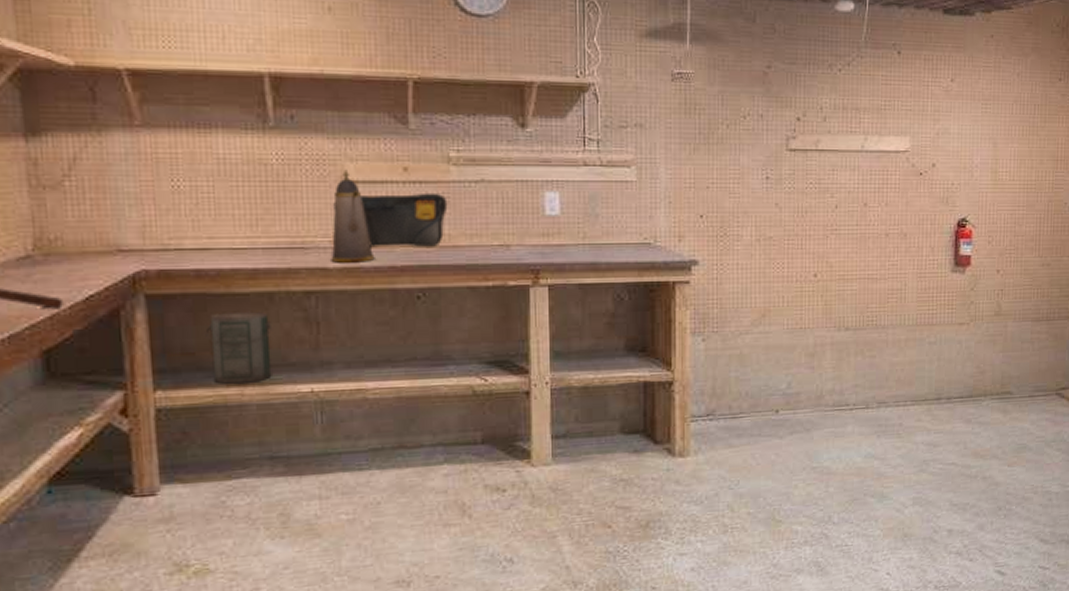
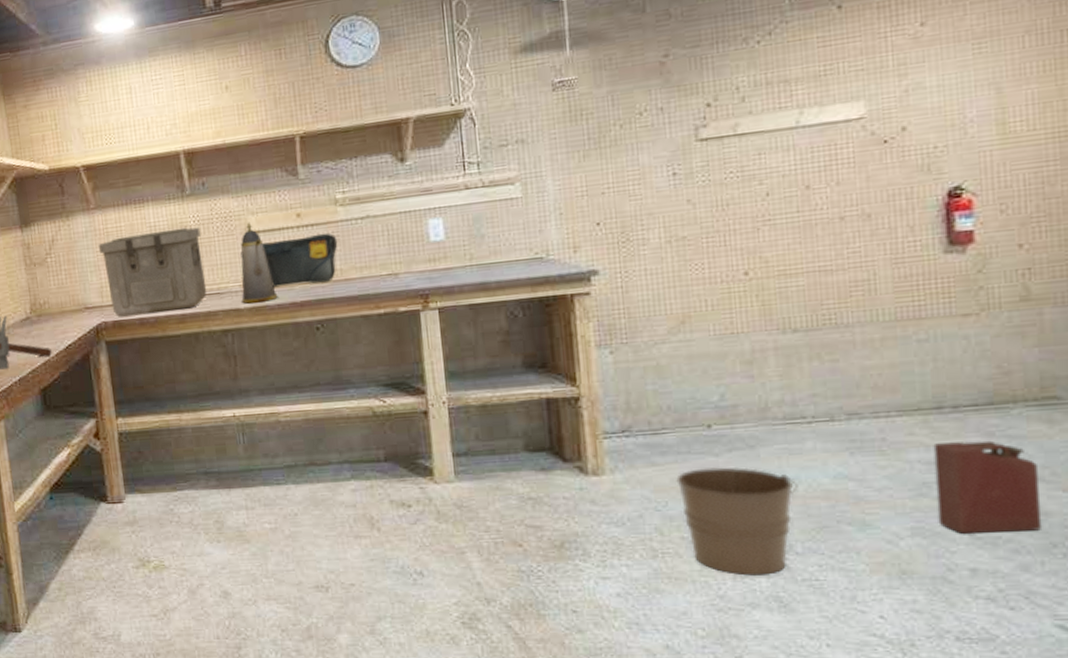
storage box: none [142,165,288,266] -> present [98,227,207,317]
paint can: present [205,312,273,384] -> none [149,350,202,412]
bucket: none [748,448,839,545] -> present [676,467,798,576]
jerry can: none [931,426,995,502] -> present [933,440,1043,534]

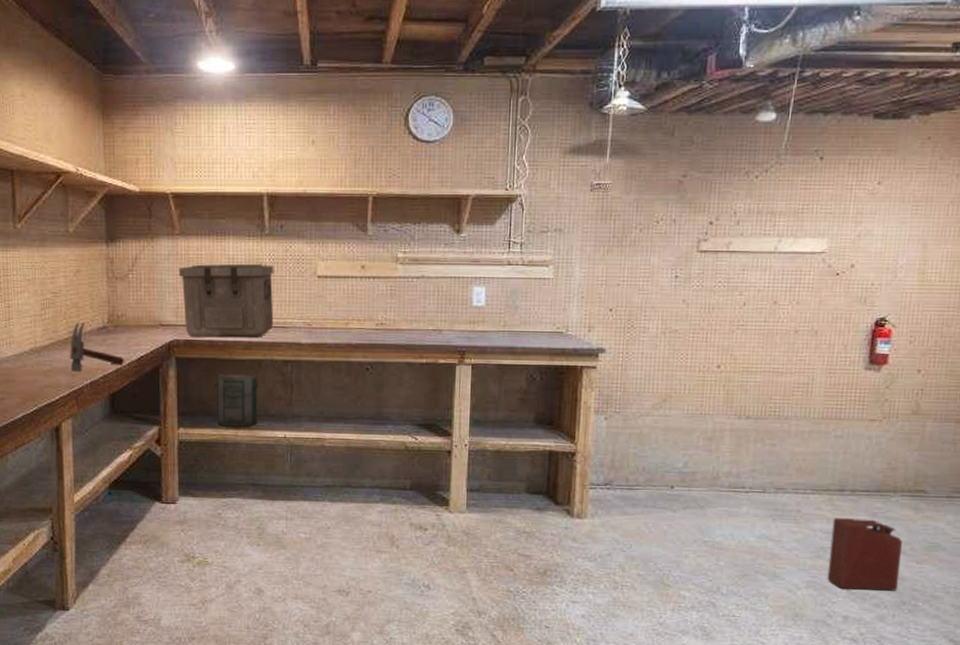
paint can: none [149,350,202,412] -> present [214,374,260,427]
toolbox: present [240,233,338,288] -> none [308,286,394,330]
coffee pot: present [241,222,278,304] -> none [304,267,336,340]
bucket: present [676,467,798,576] -> none [641,520,731,609]

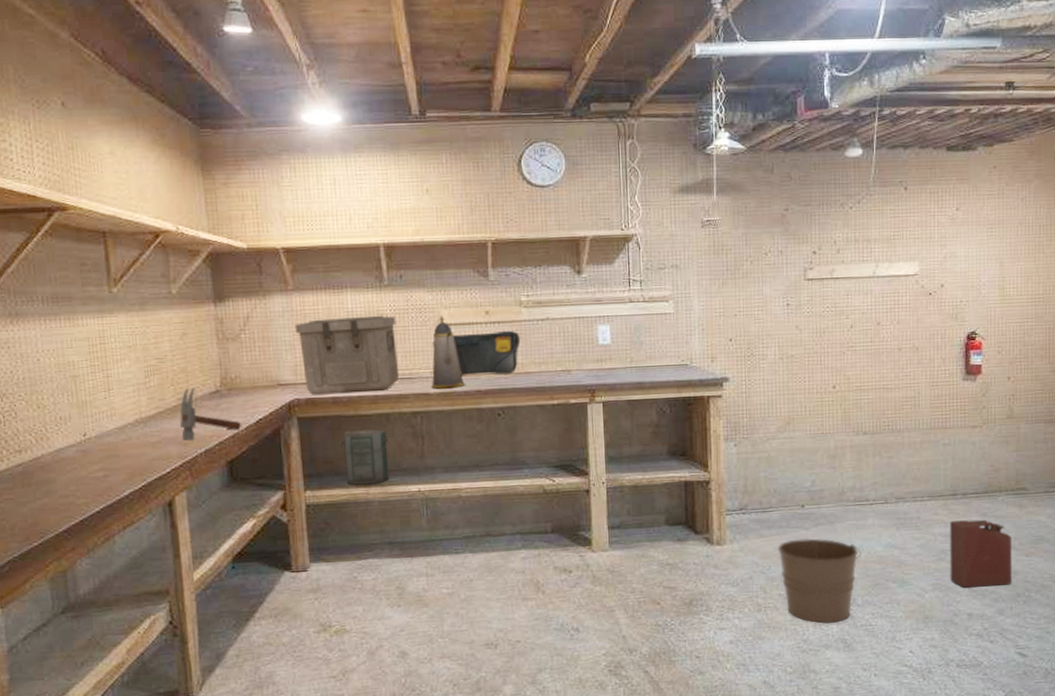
coffee pot: none [304,267,336,340] -> present [431,315,465,389]
toolbox: none [308,286,394,330] -> present [433,330,521,376]
bucket: none [641,520,731,609] -> present [777,538,861,623]

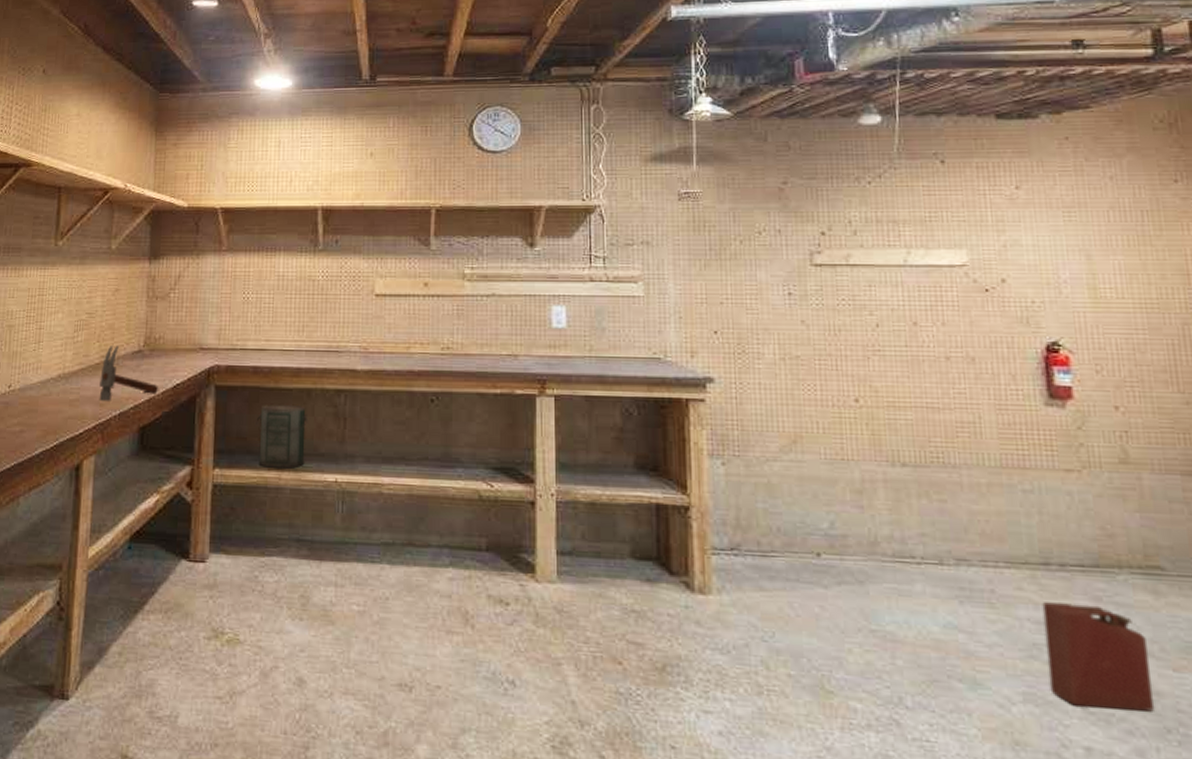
storage box: present [294,315,400,395] -> none [223,281,328,363]
coffee pot: present [431,315,465,389] -> none [359,284,396,366]
toolbox: present [433,330,521,376] -> none [364,305,461,355]
bucket: present [777,538,861,623] -> none [784,599,908,729]

